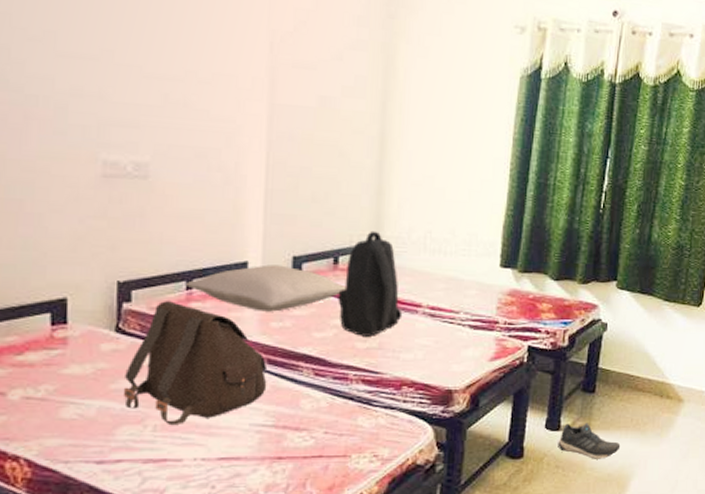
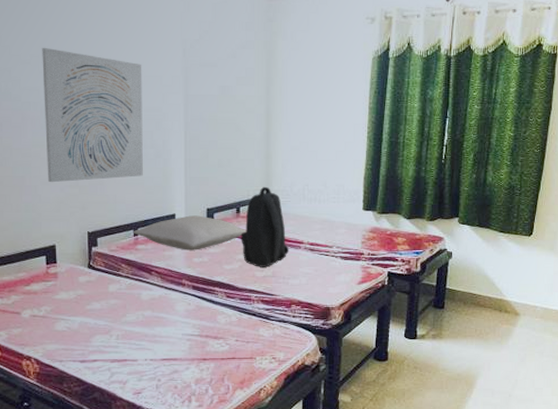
wall art: none [59,20,211,211] -> present [42,47,143,183]
satchel: present [123,301,268,424] -> none [95,245,193,334]
shoe: present [558,423,621,459] -> none [415,333,467,362]

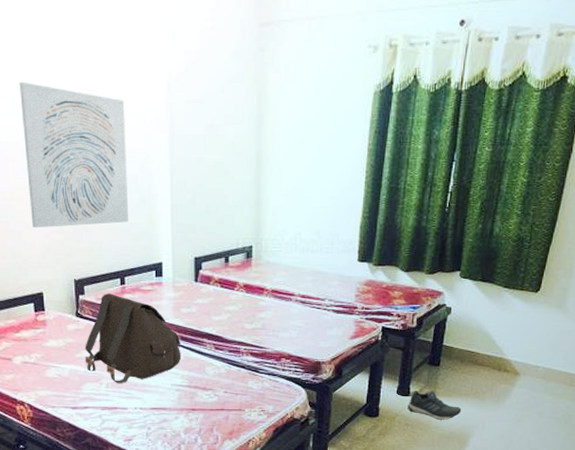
satchel: none [95,245,193,334] -> present [84,293,181,383]
pillow: present [133,215,246,250] -> none [119,264,235,301]
backpack: present [241,186,289,267] -> none [230,235,280,319]
shoe: none [415,333,467,362] -> present [407,390,462,420]

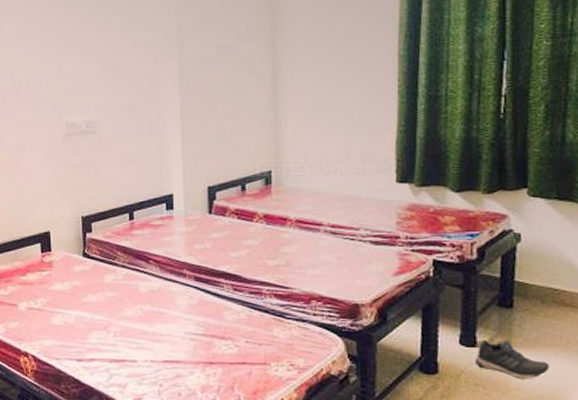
wall art: present [19,81,128,228] -> none [32,20,137,164]
satchel: present [84,293,181,383] -> none [91,230,196,331]

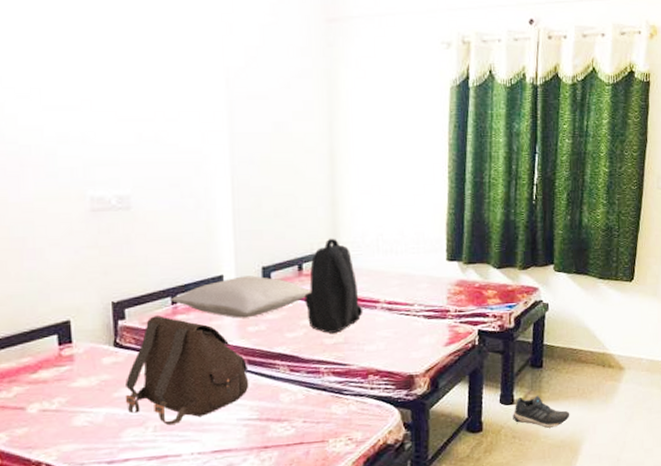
satchel: none [91,230,196,331] -> present [125,316,249,425]
pillow: none [128,195,254,236] -> present [170,276,311,318]
backpack: none [247,158,306,255] -> present [304,238,363,333]

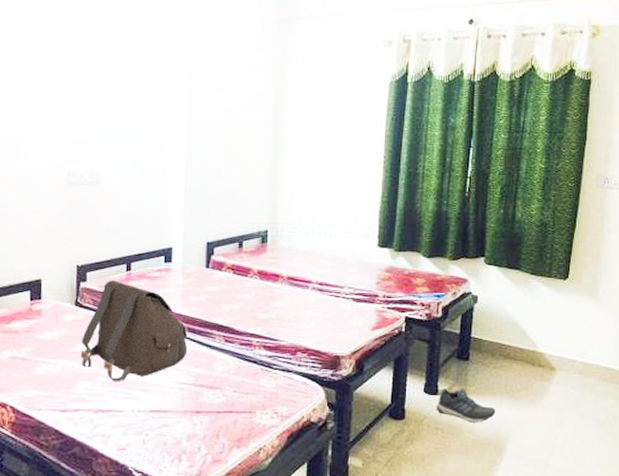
pillow: present [170,276,311,318] -> none [125,249,249,288]
backpack: present [304,238,363,333] -> none [243,219,296,309]

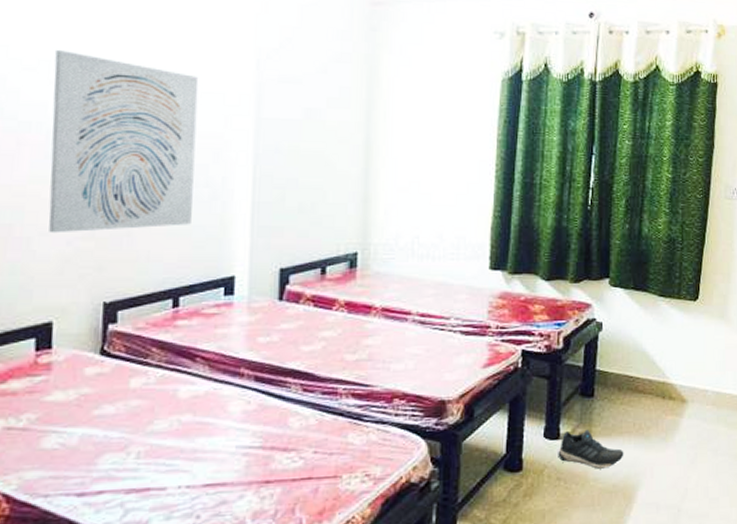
wall art: none [37,68,144,212] -> present [48,49,199,233]
satchel: present [80,280,188,381] -> none [106,320,255,450]

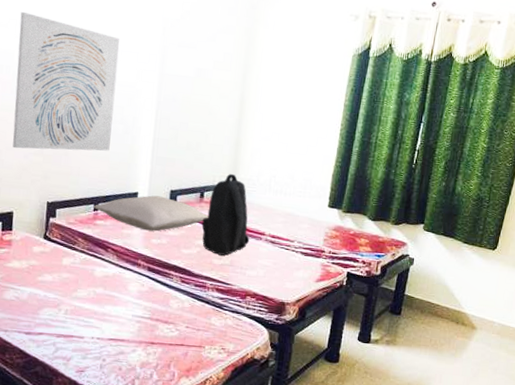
pillow: none [171,278,334,327] -> present [93,195,209,232]
backpack: none [326,238,392,348] -> present [202,173,250,256]
shoe: present [558,429,624,469] -> none [367,337,420,370]

